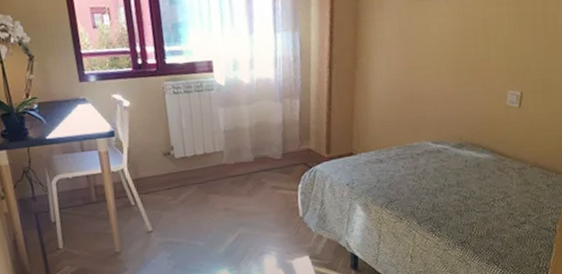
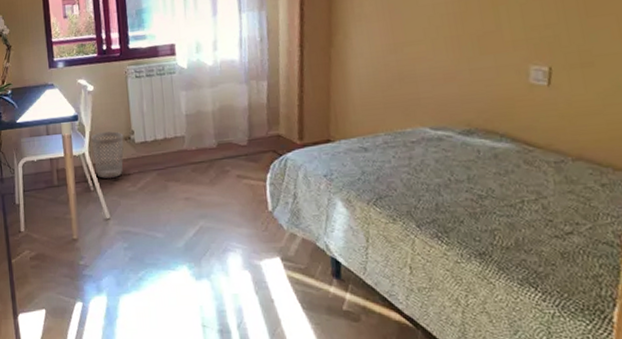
wastebasket: none [129,147,164,193] -> present [90,131,124,178]

